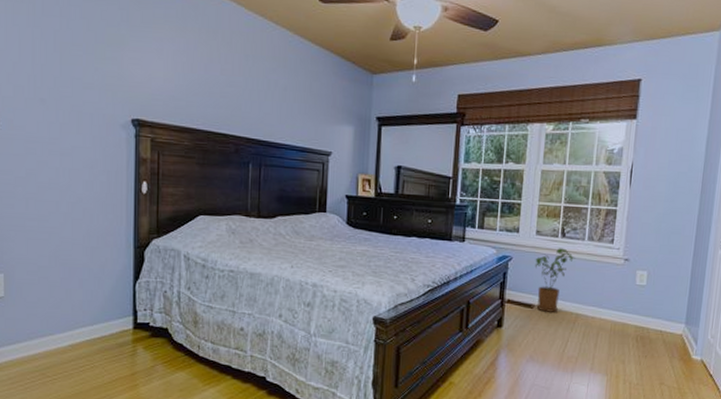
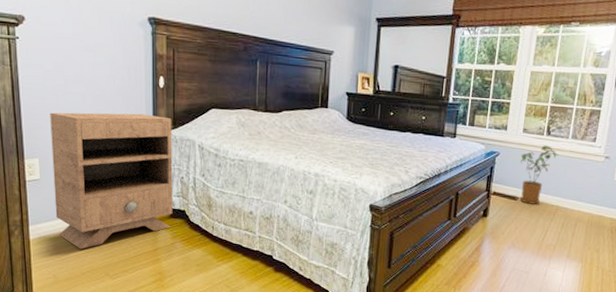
nightstand: none [19,222,155,376] -> present [50,112,173,250]

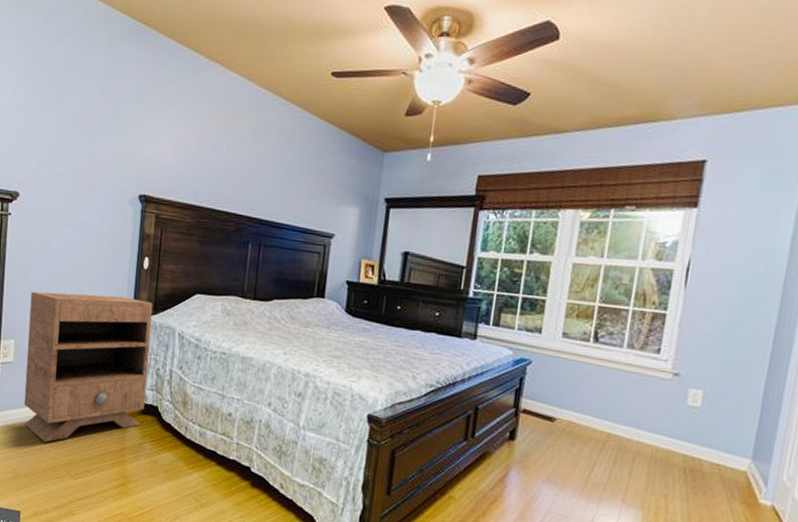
house plant: present [520,145,559,204] -> none [558,354,610,429]

